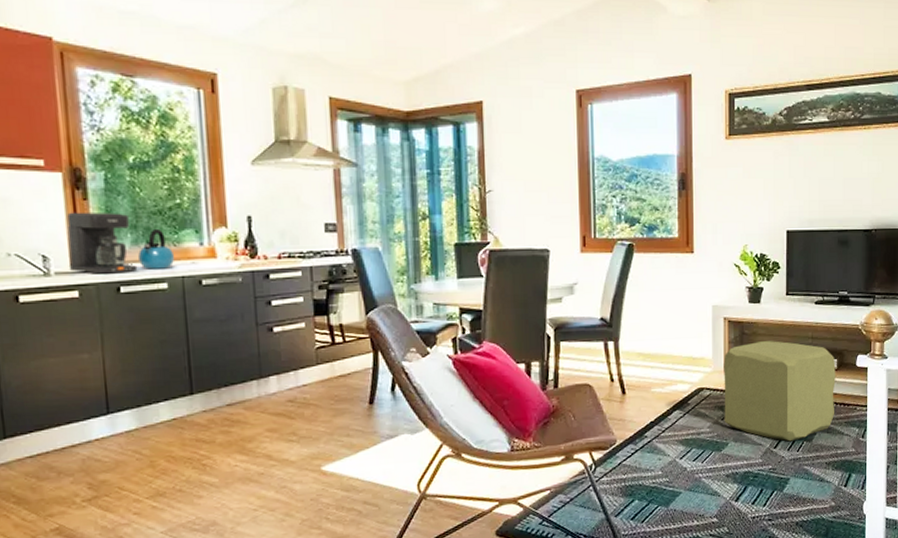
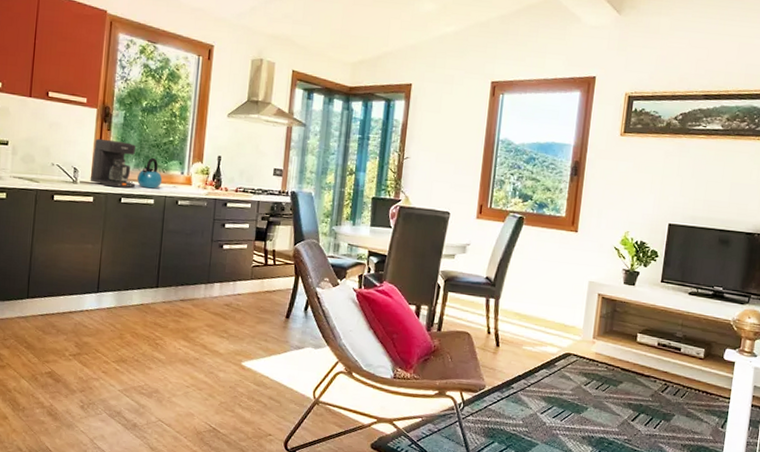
pouf: present [724,341,836,442] -> none [586,320,703,418]

